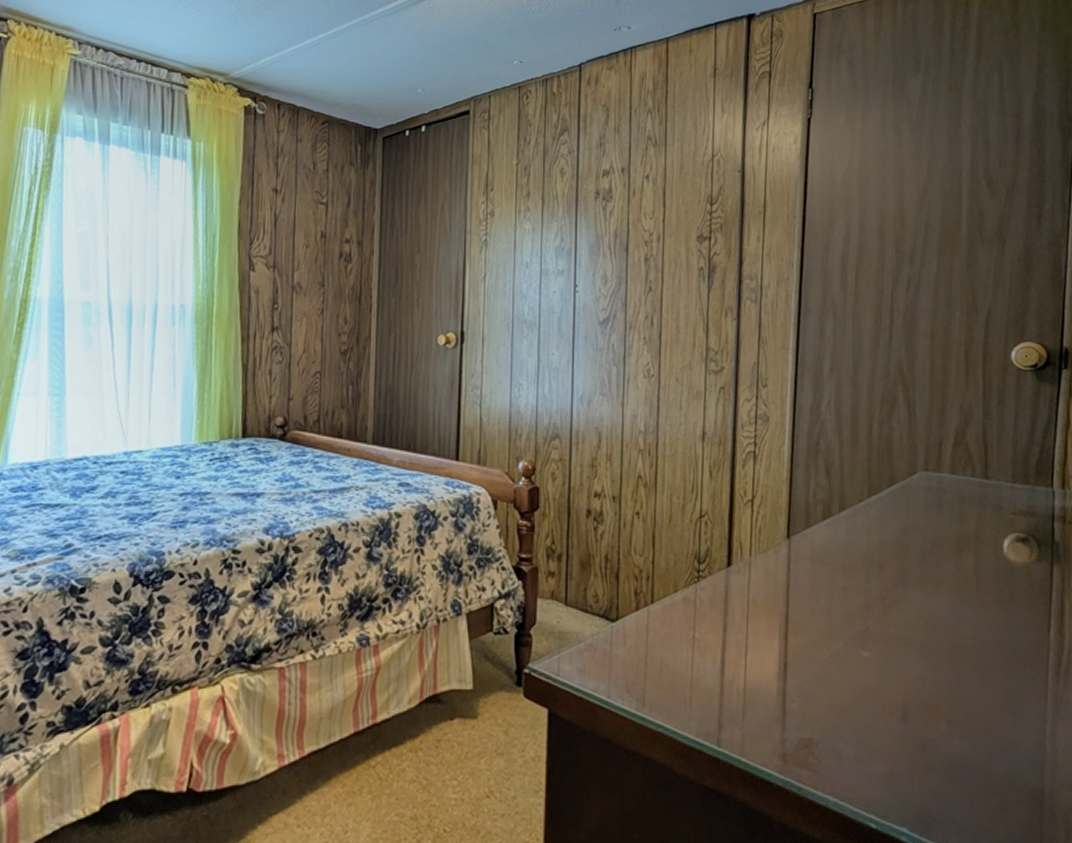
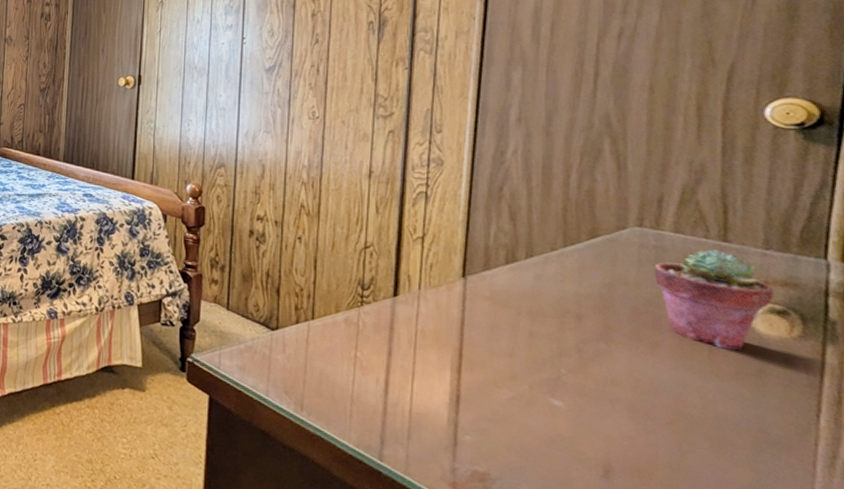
potted succulent: none [936,487,1019,580] -> present [653,249,774,351]

